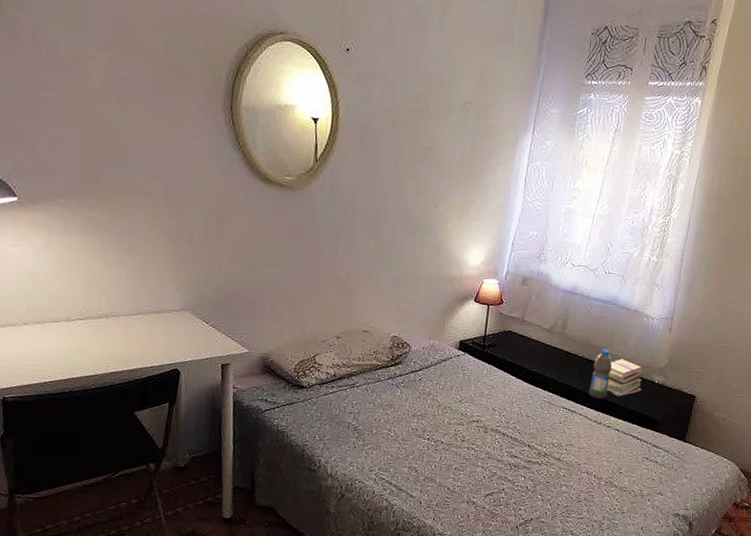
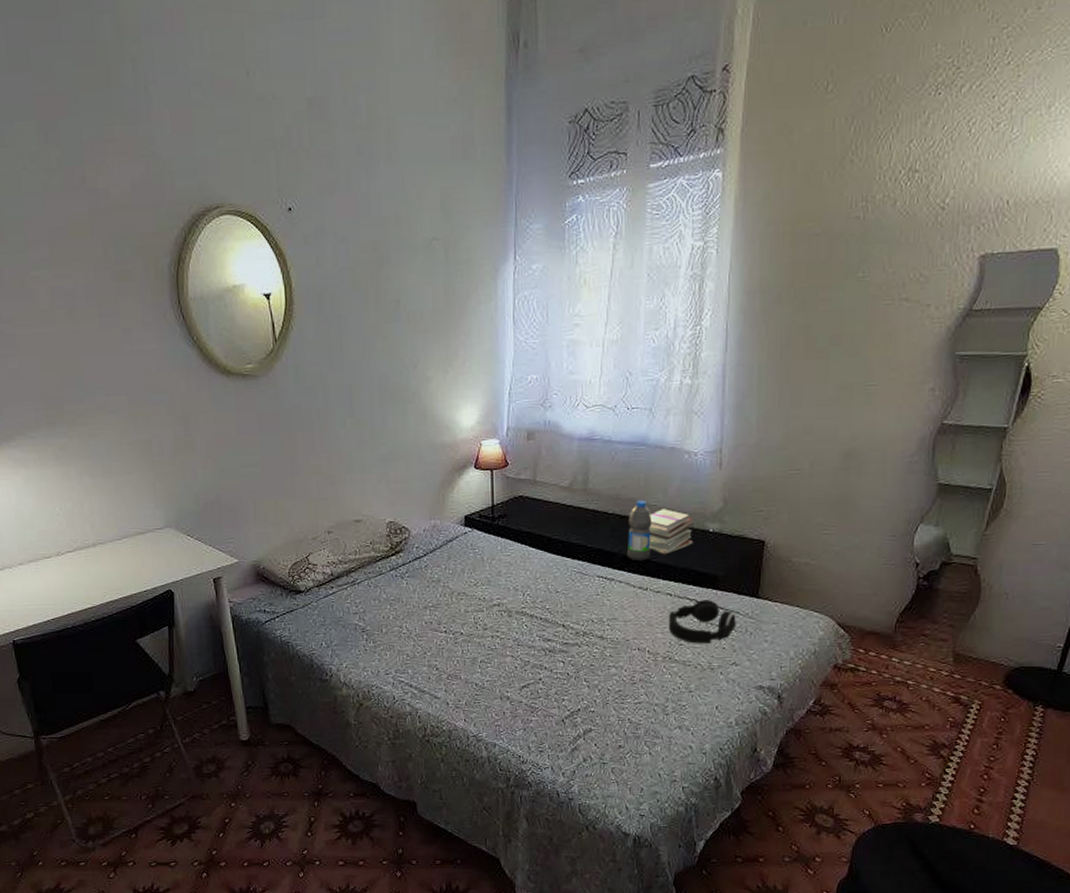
headphones: none [613,438,667,475] -> present [668,600,736,644]

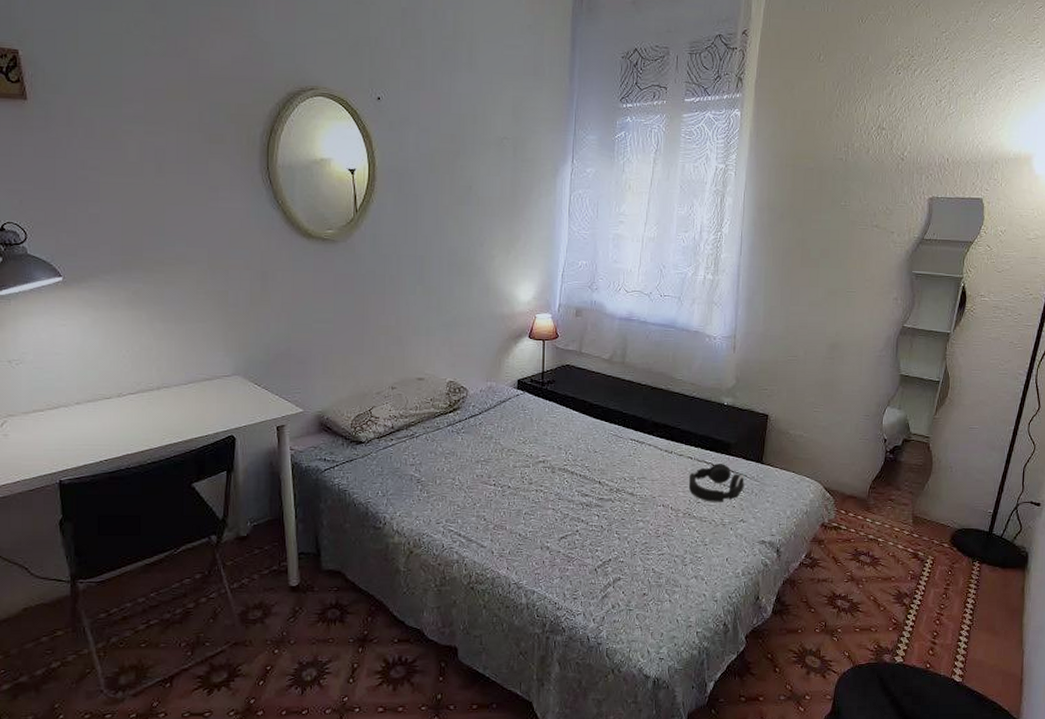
water bottle: present [626,500,652,562] -> none [655,374,678,428]
books: present [649,509,693,555] -> none [675,383,712,423]

